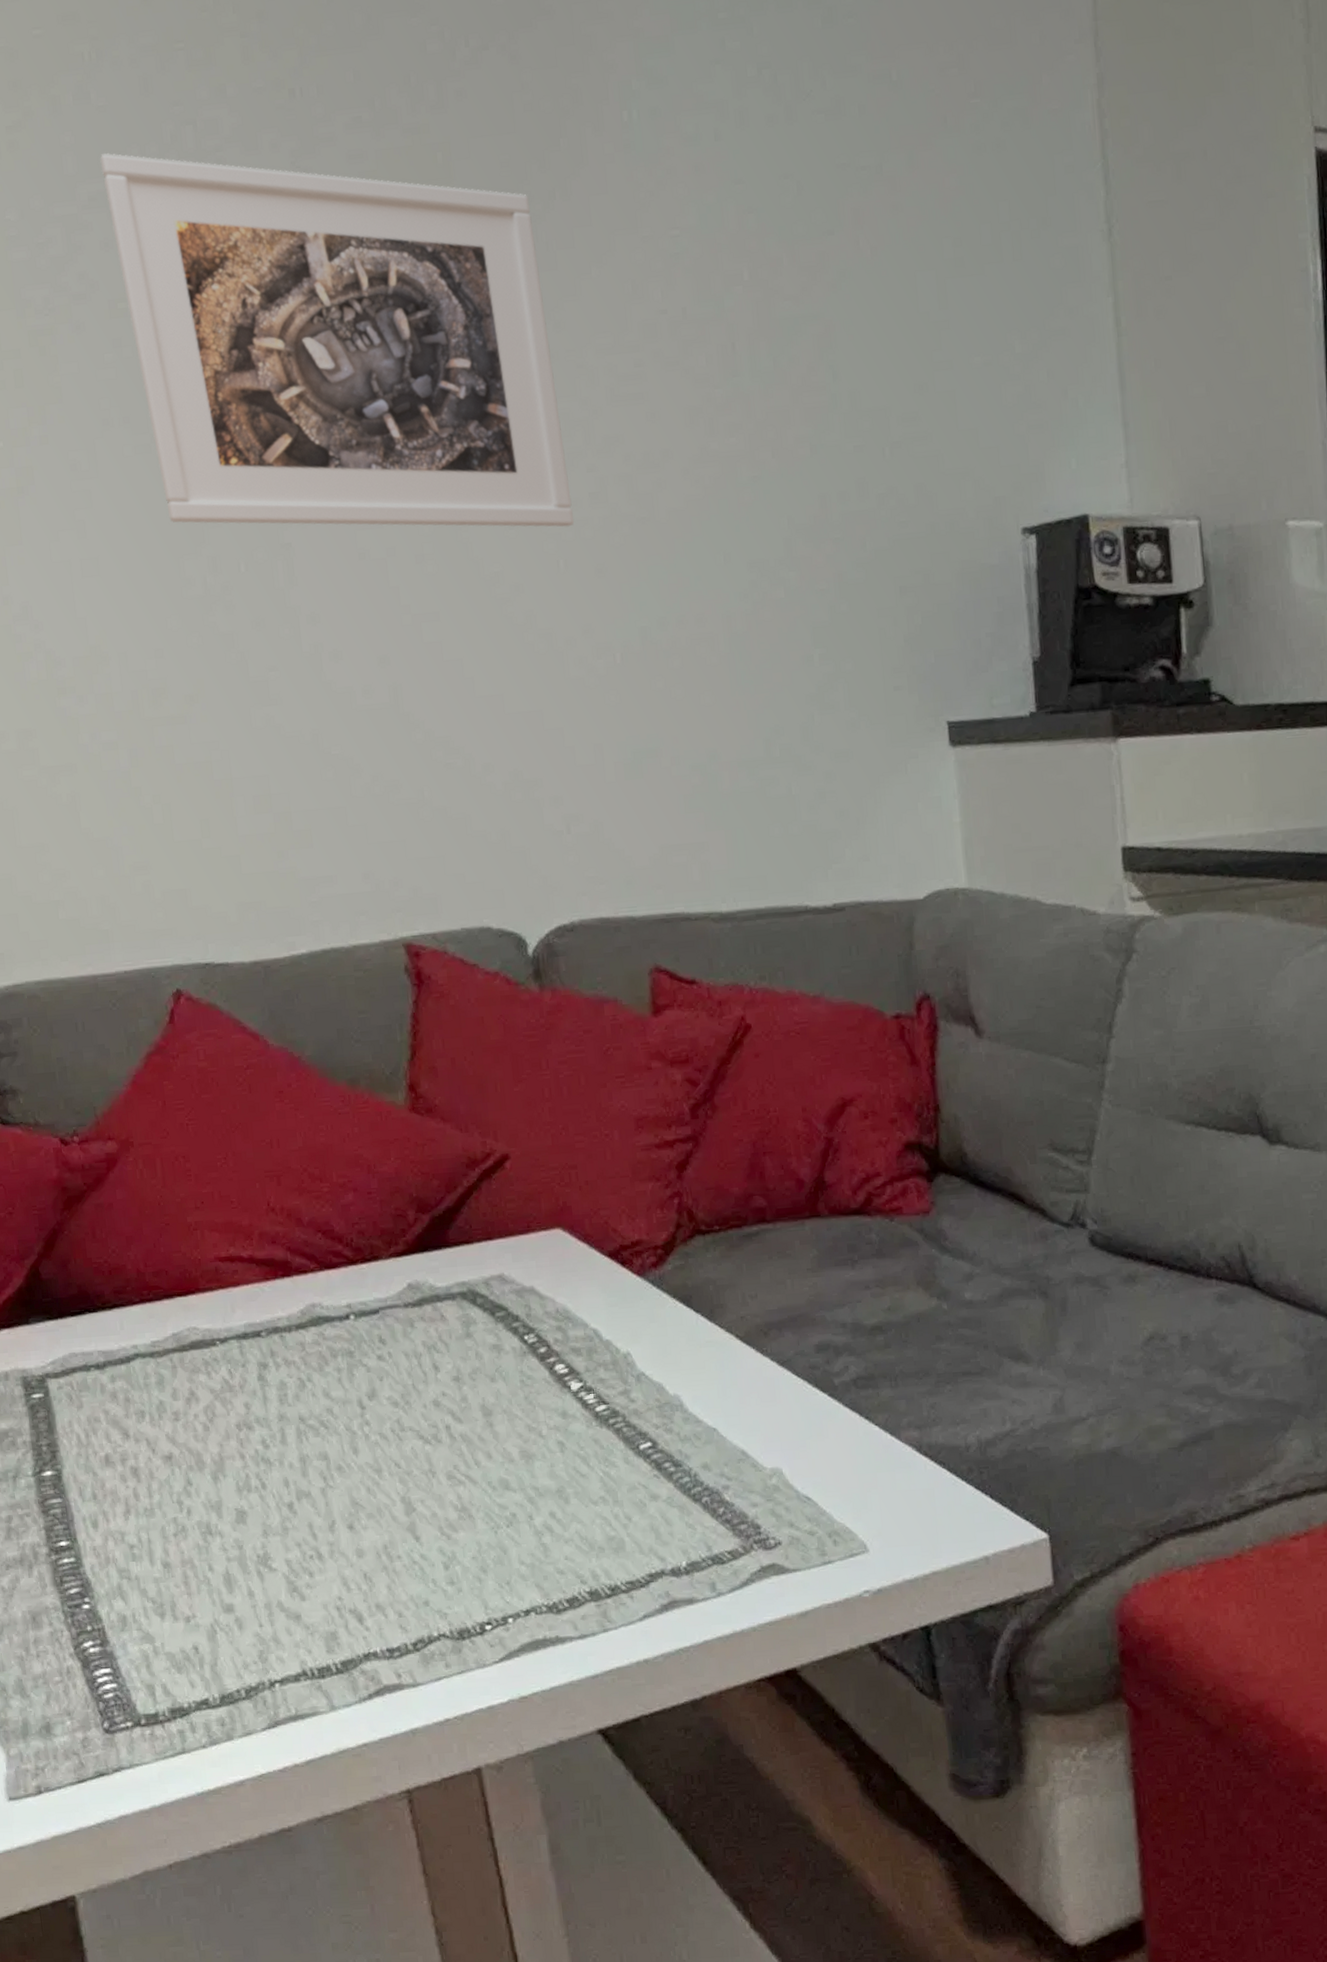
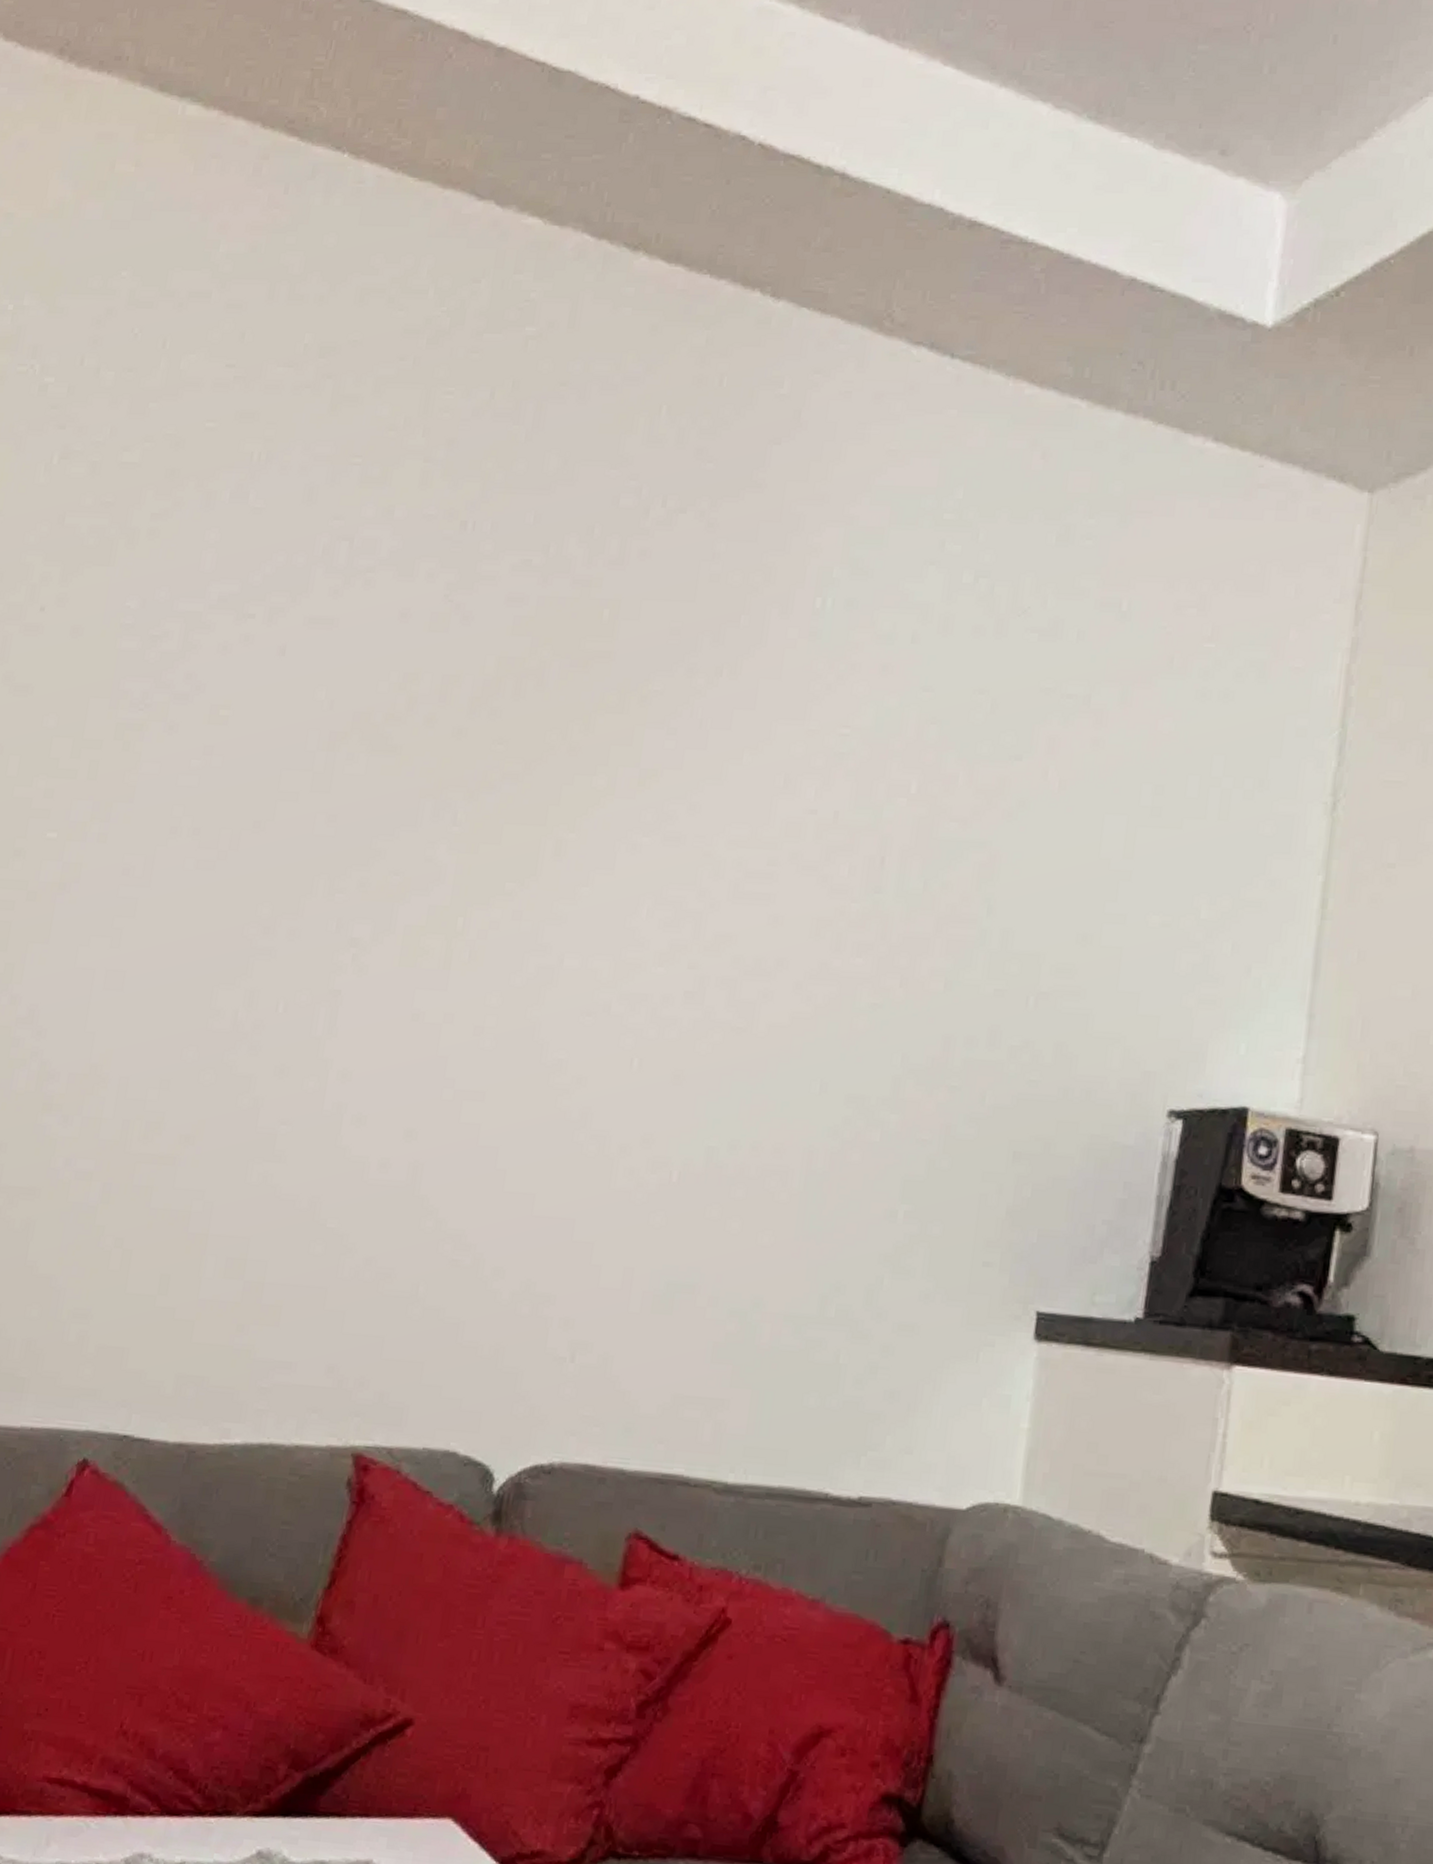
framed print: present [100,153,575,528] -> none [215,556,693,1024]

